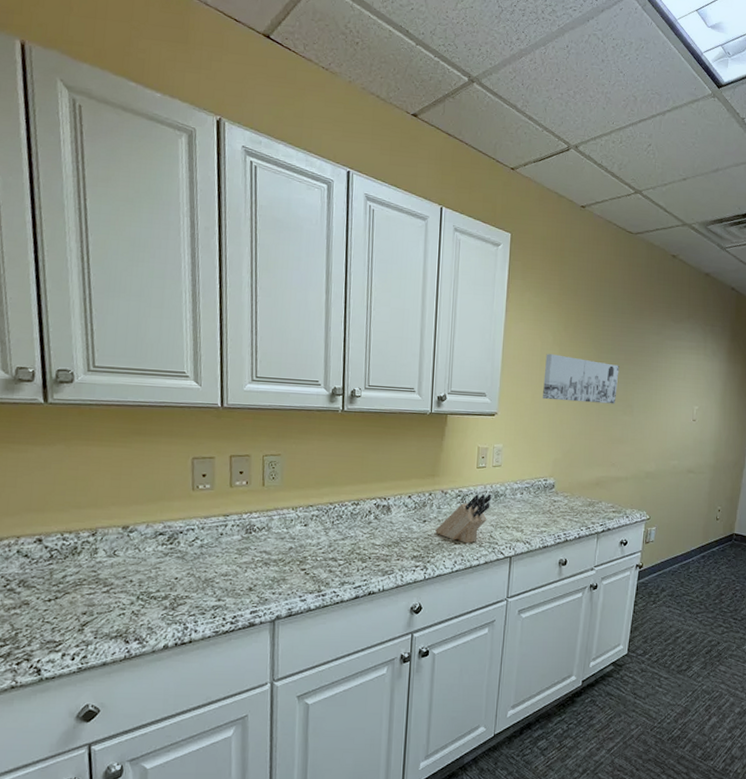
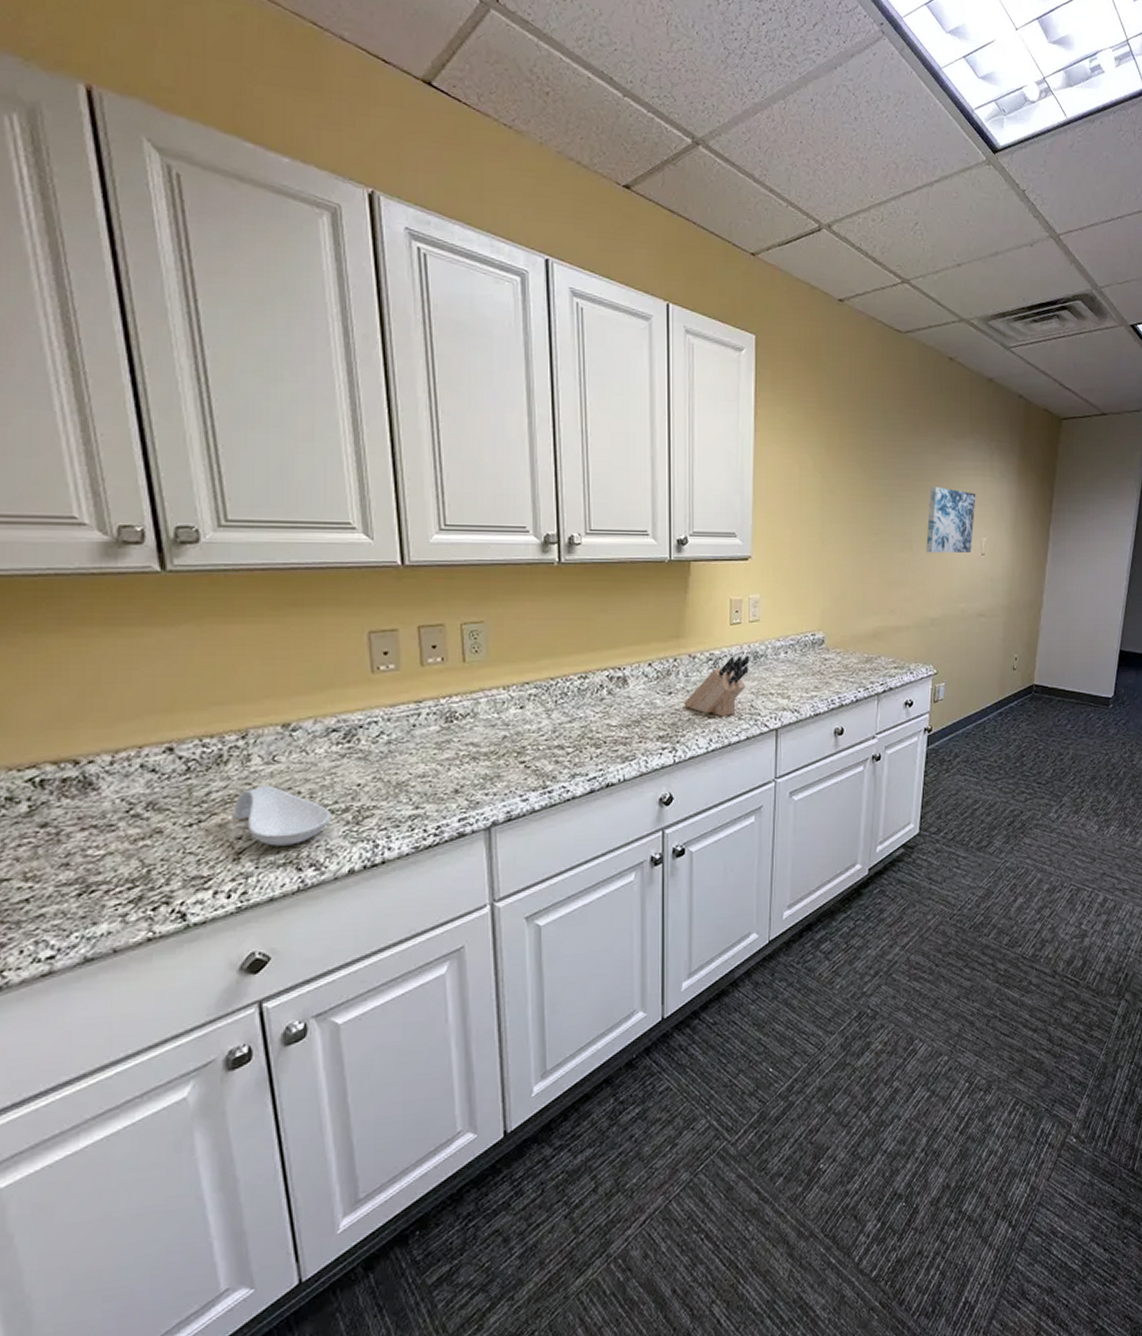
spoon rest: none [81,573,153,622] -> present [234,785,330,846]
wall art: present [543,354,619,404] -> none [805,482,894,540]
wall art: none [645,361,690,419] -> present [926,486,976,554]

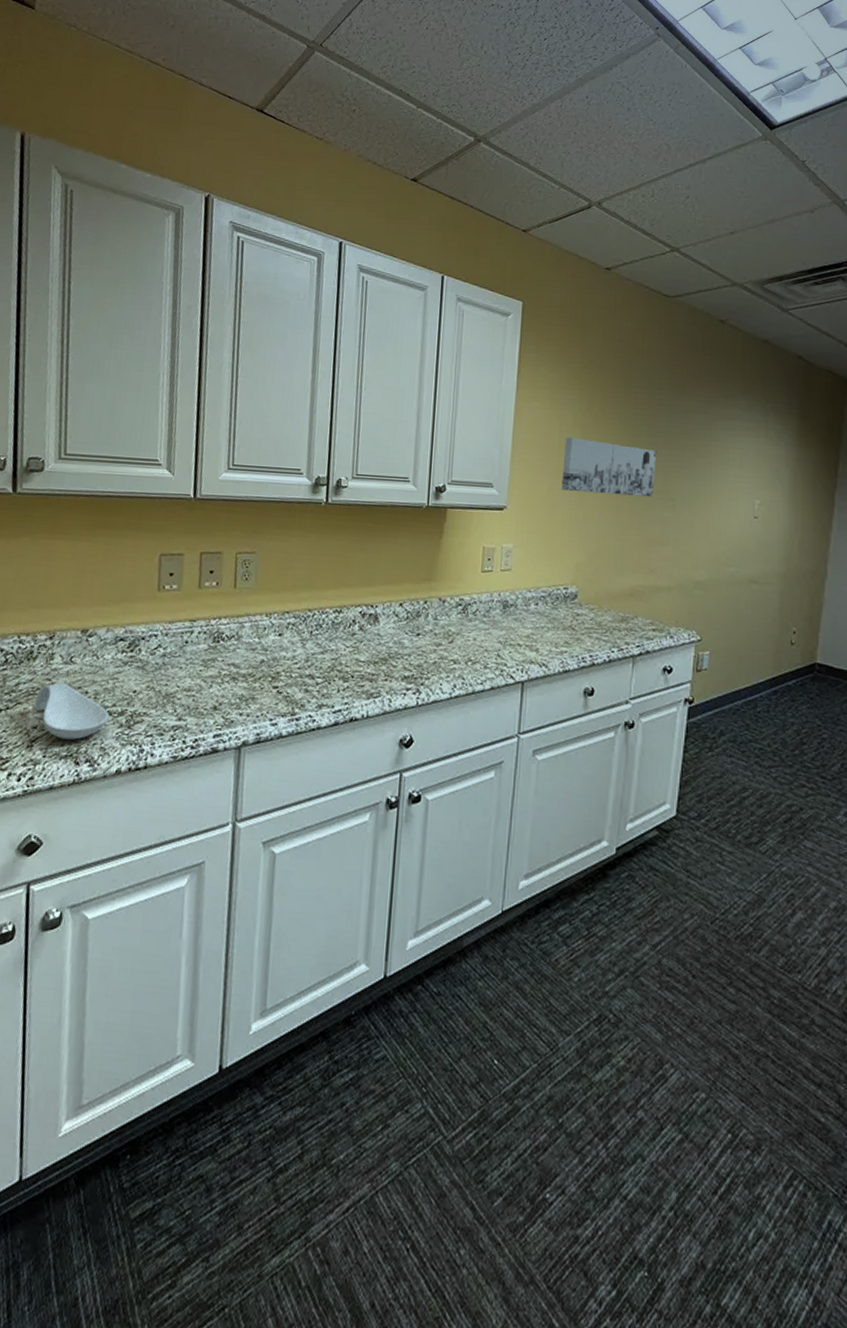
knife block: present [684,655,750,717] -> none [431,603,500,664]
wall art: none [805,482,894,540] -> present [562,437,657,497]
wall art: present [926,486,976,554] -> none [691,446,748,515]

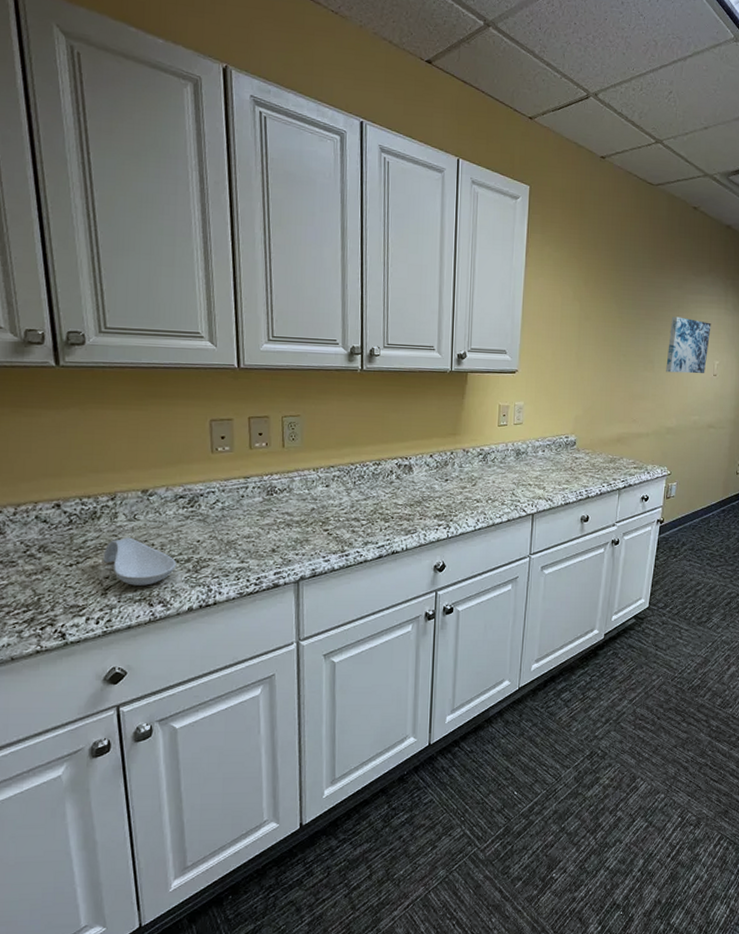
wall art: present [562,437,657,497] -> none [563,309,640,360]
wall art: none [691,446,748,515] -> present [666,316,711,374]

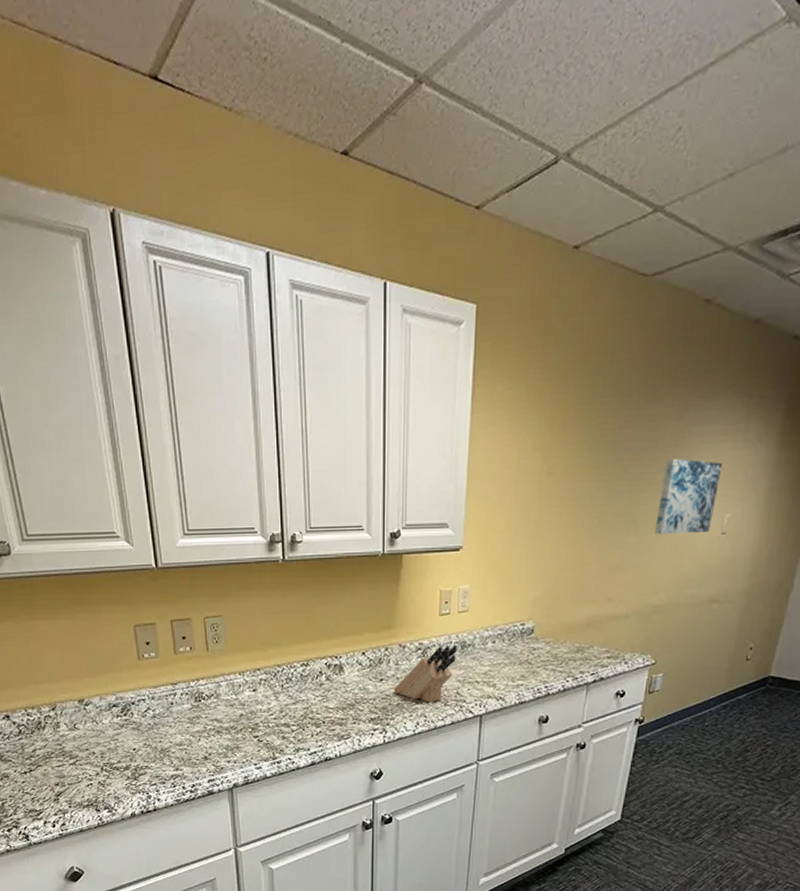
spoon rest: present [103,537,176,586] -> none [51,746,116,792]
knife block: none [457,451,514,502] -> present [394,644,458,703]

